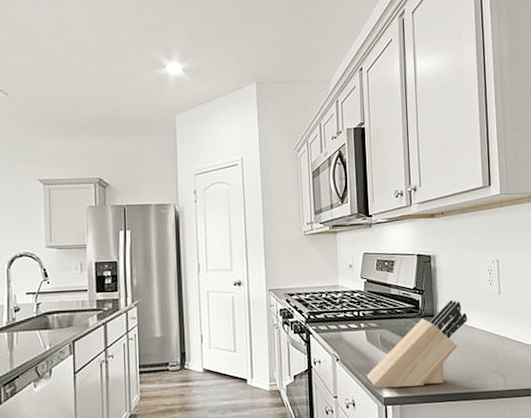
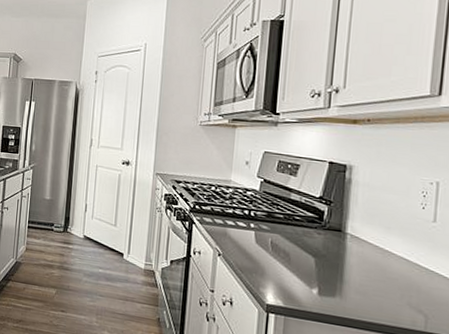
knife block: present [366,300,467,389] -> none [249,217,385,306]

